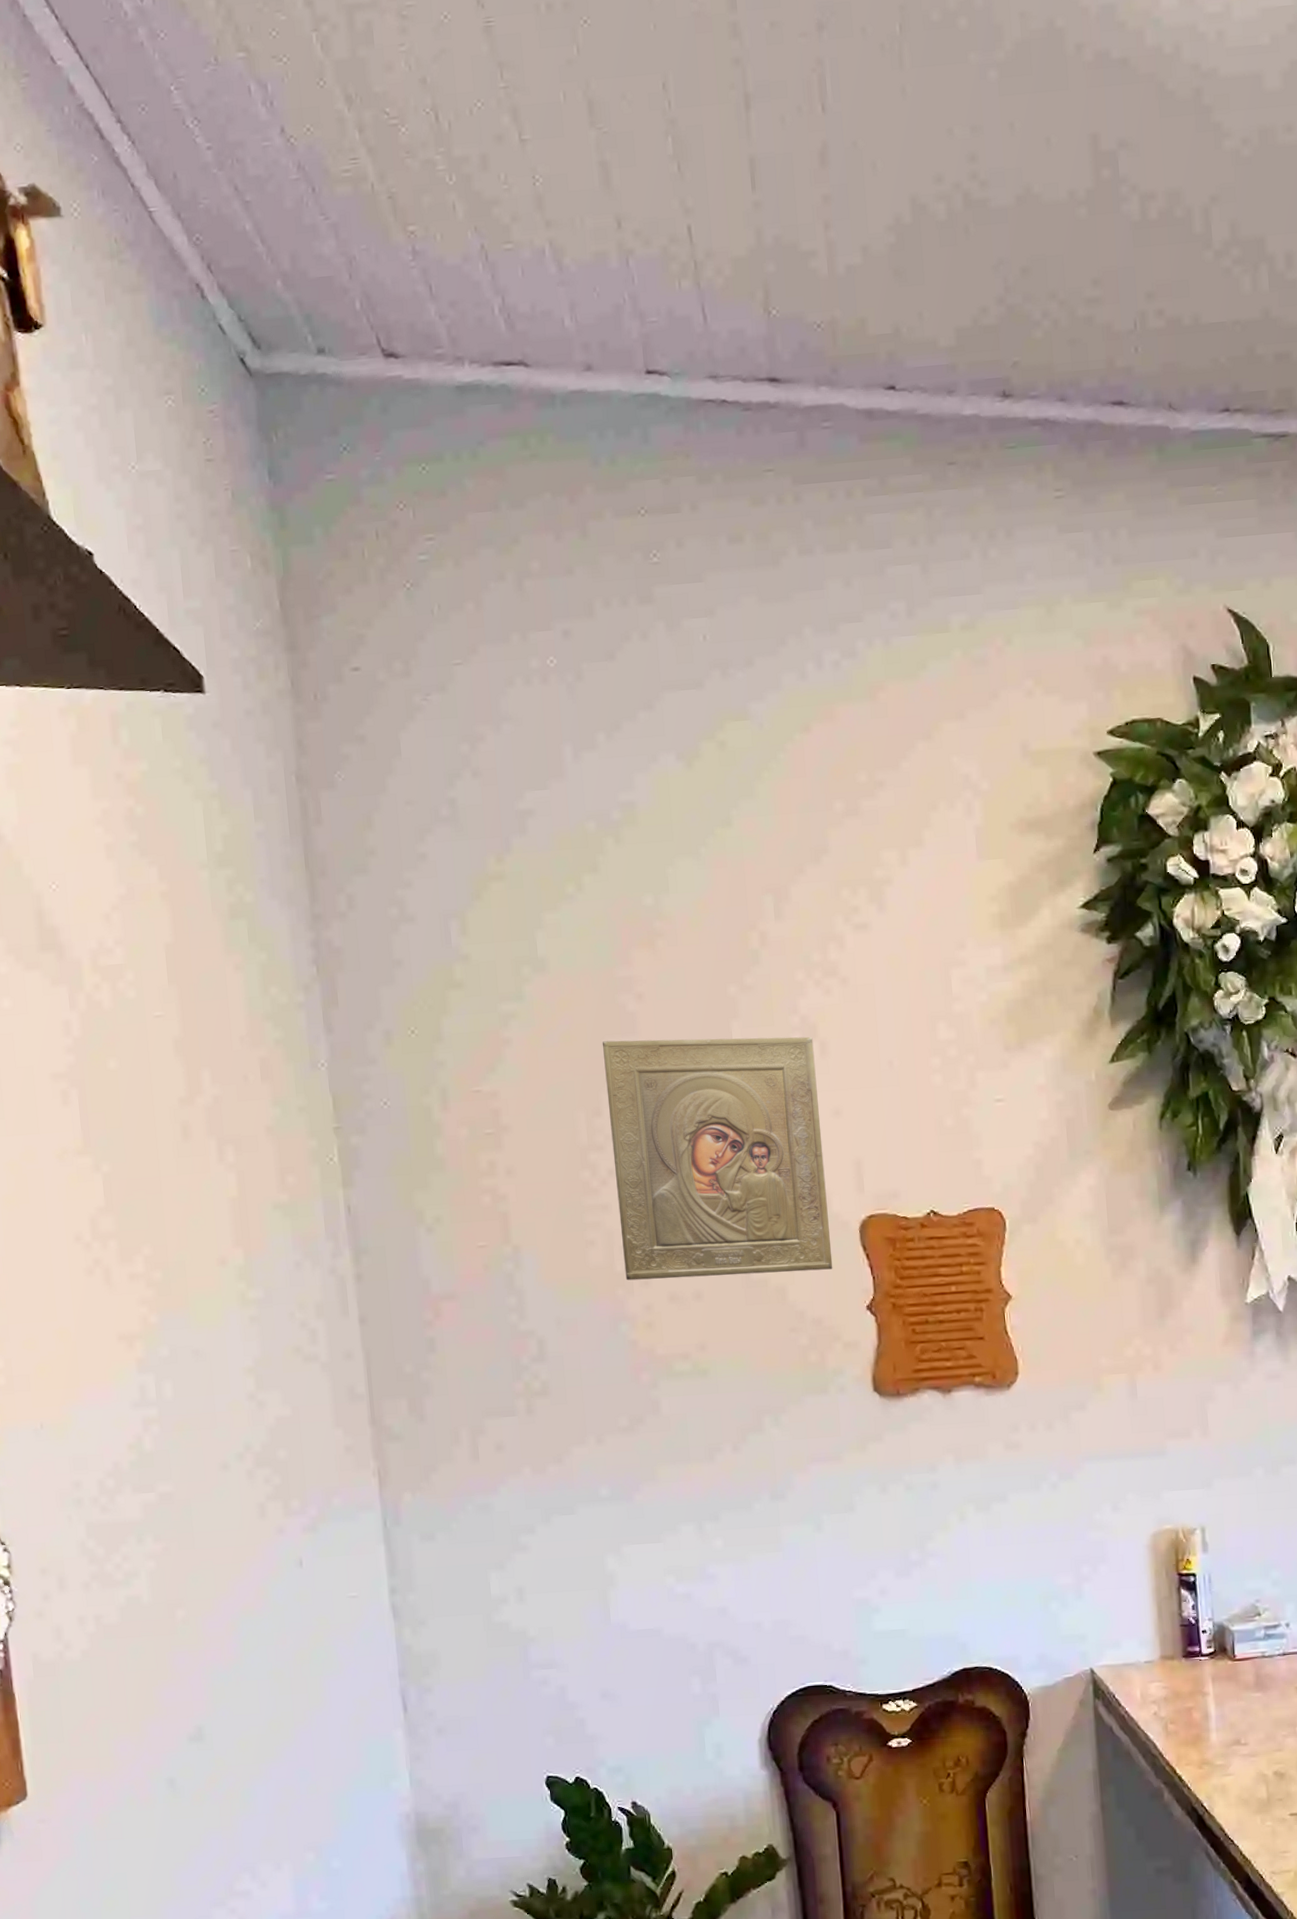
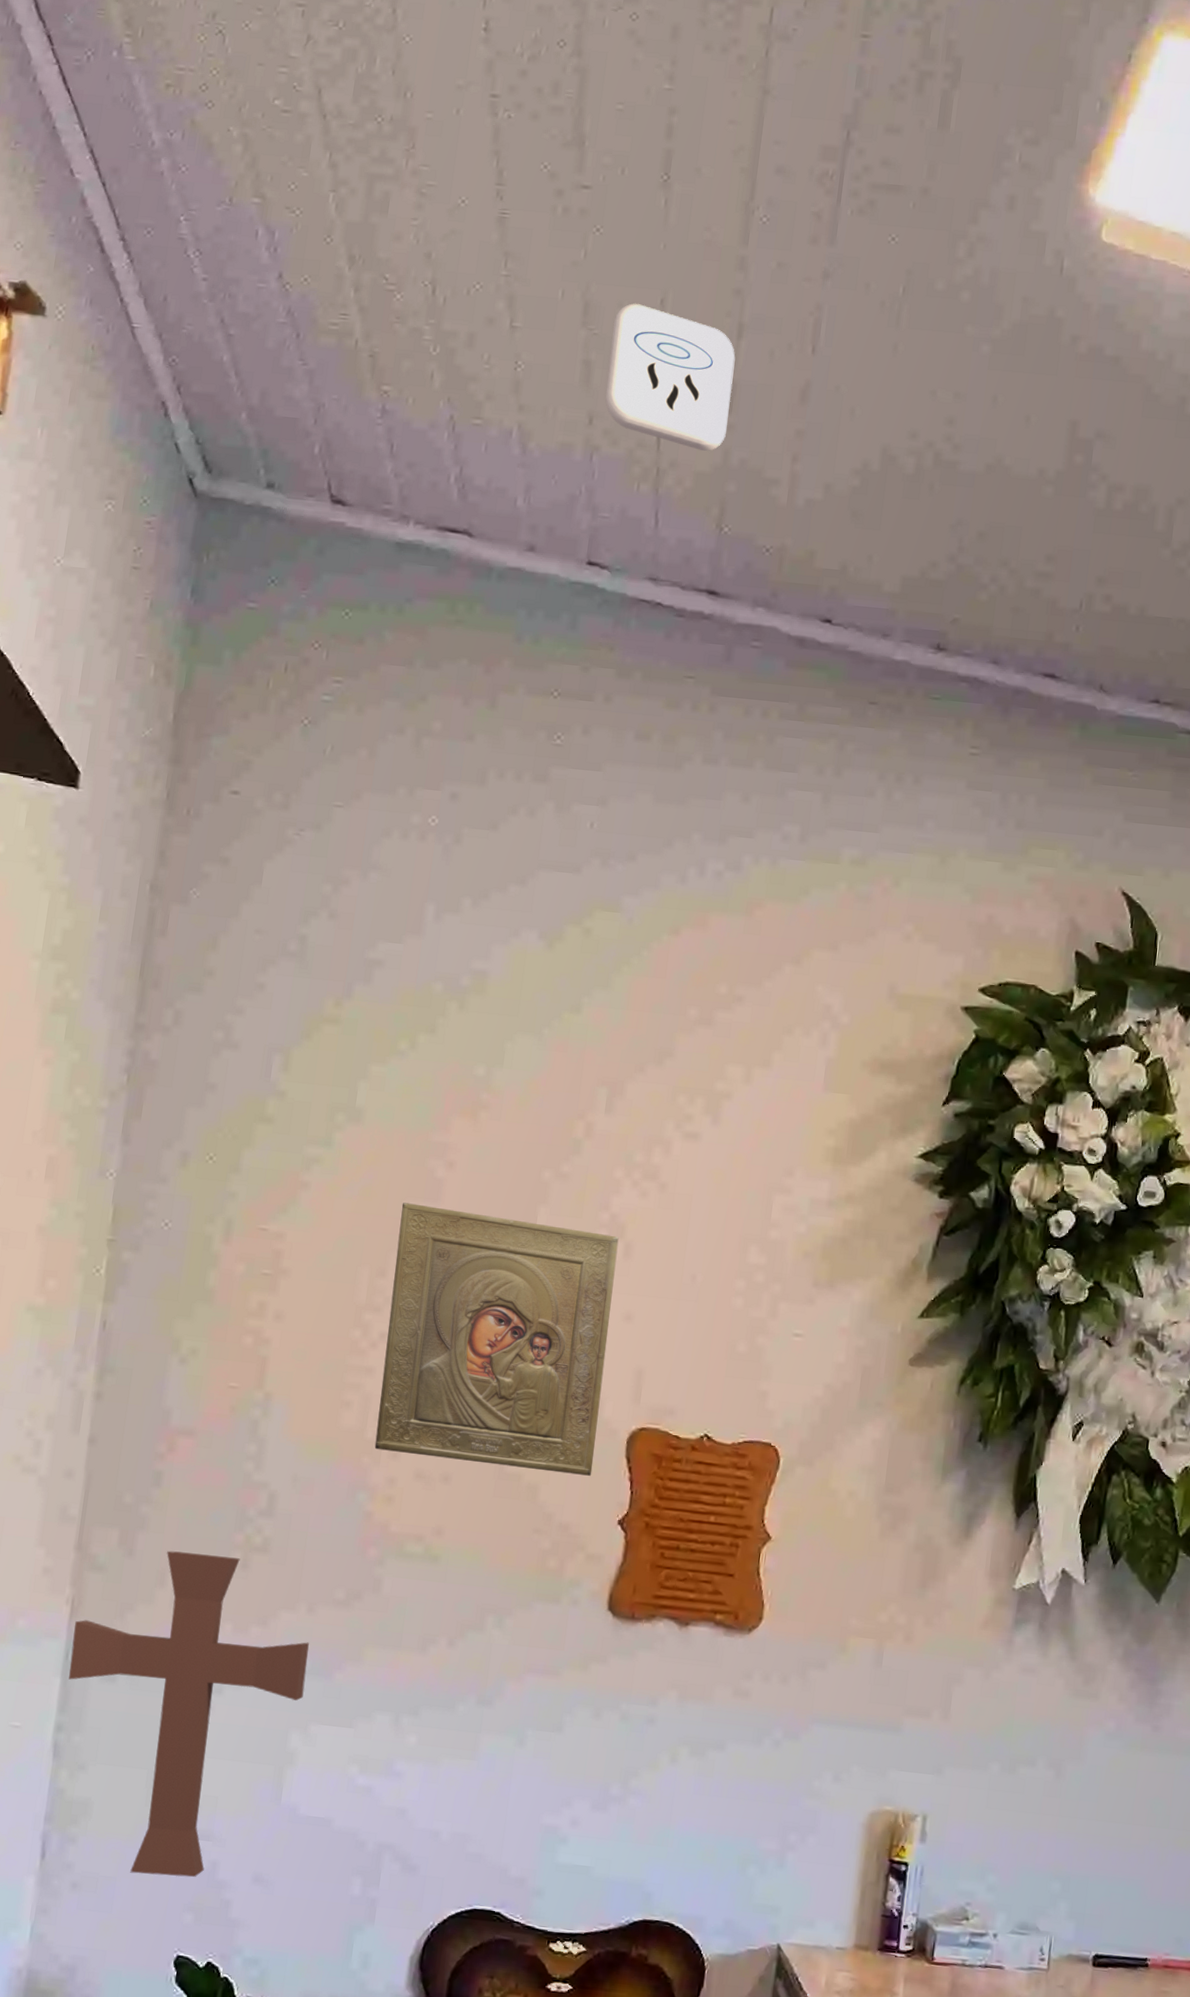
decorative cross: none [386,1405,610,1710] -> present [69,1550,309,1878]
smoke detector: none [621,92,755,235] -> present [605,303,736,451]

